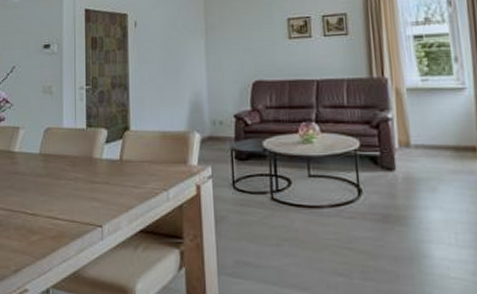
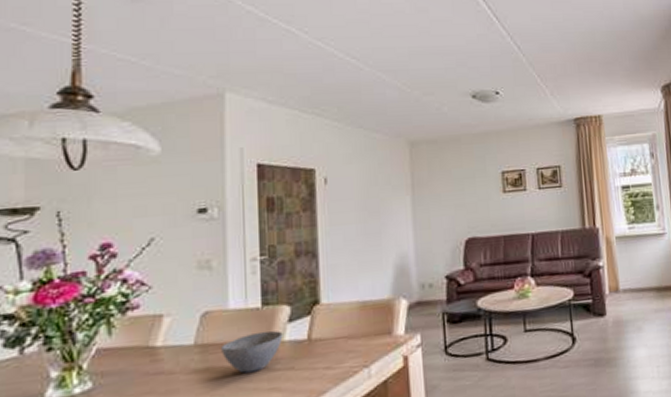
bowl: none [58,148,102,182] -> present [221,331,283,374]

